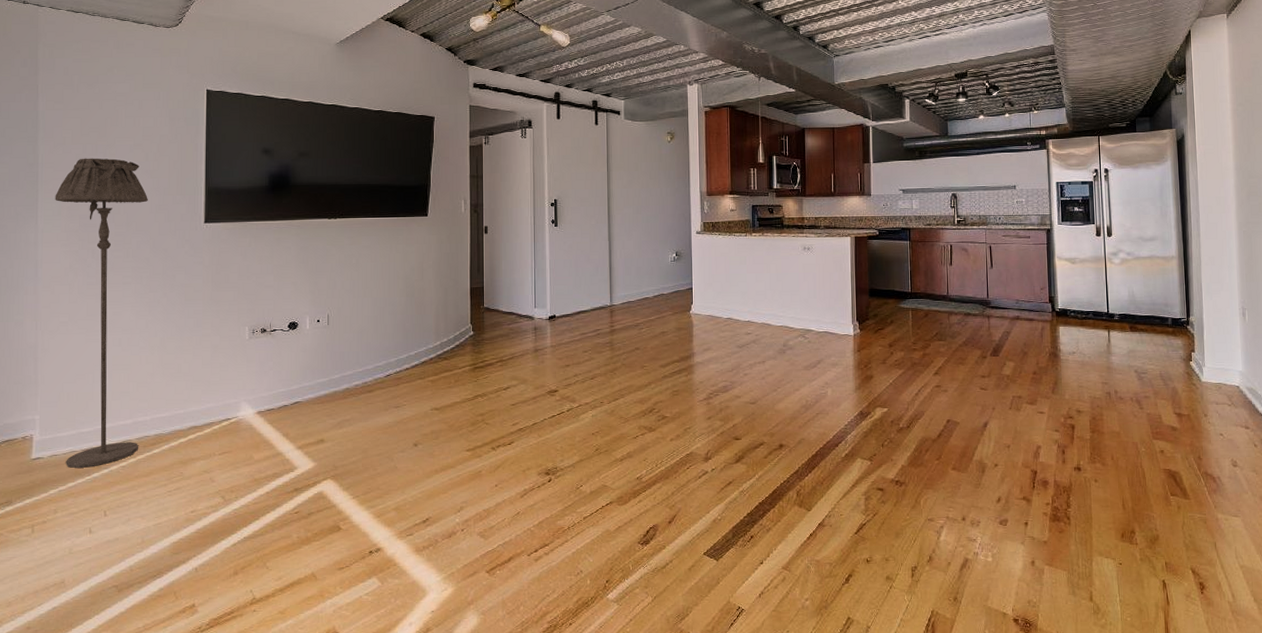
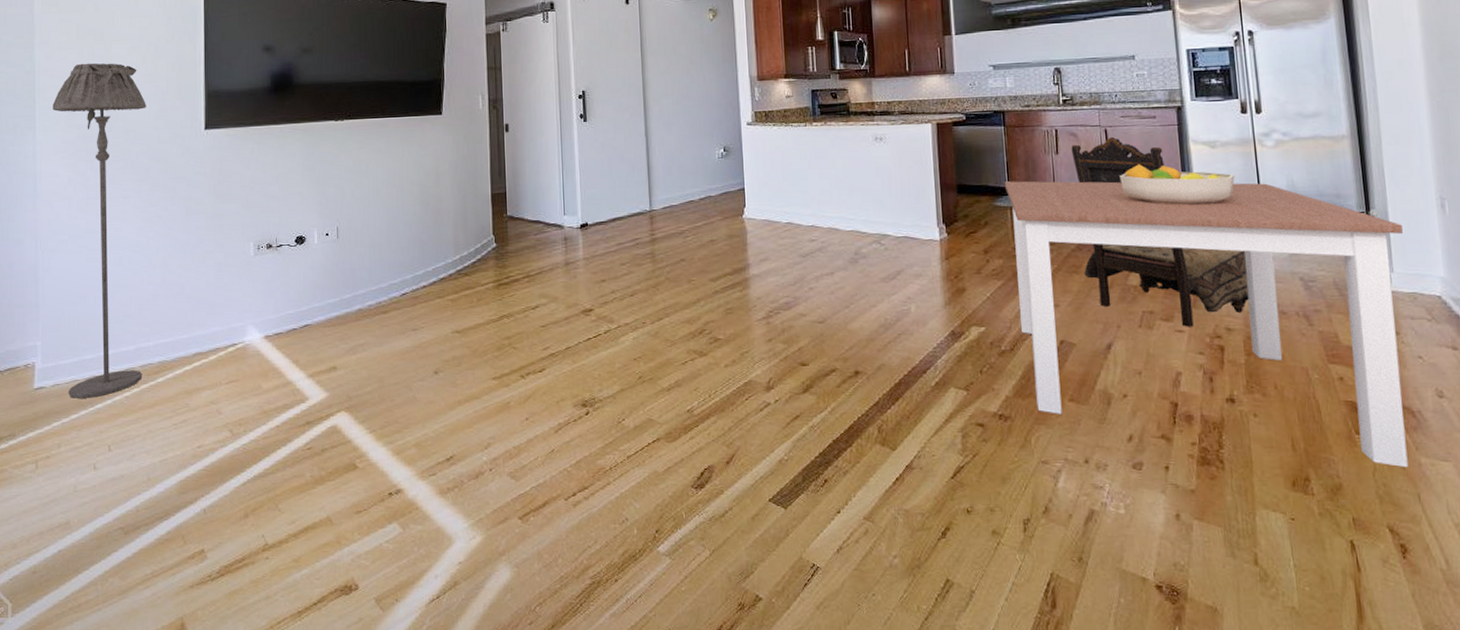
dining table: none [908,287,1213,522] -> present [1005,181,1408,468]
dining chair: none [962,252,1095,409] -> present [1071,136,1249,327]
fruit bowl: none [1000,275,1089,310] -> present [1120,164,1235,205]

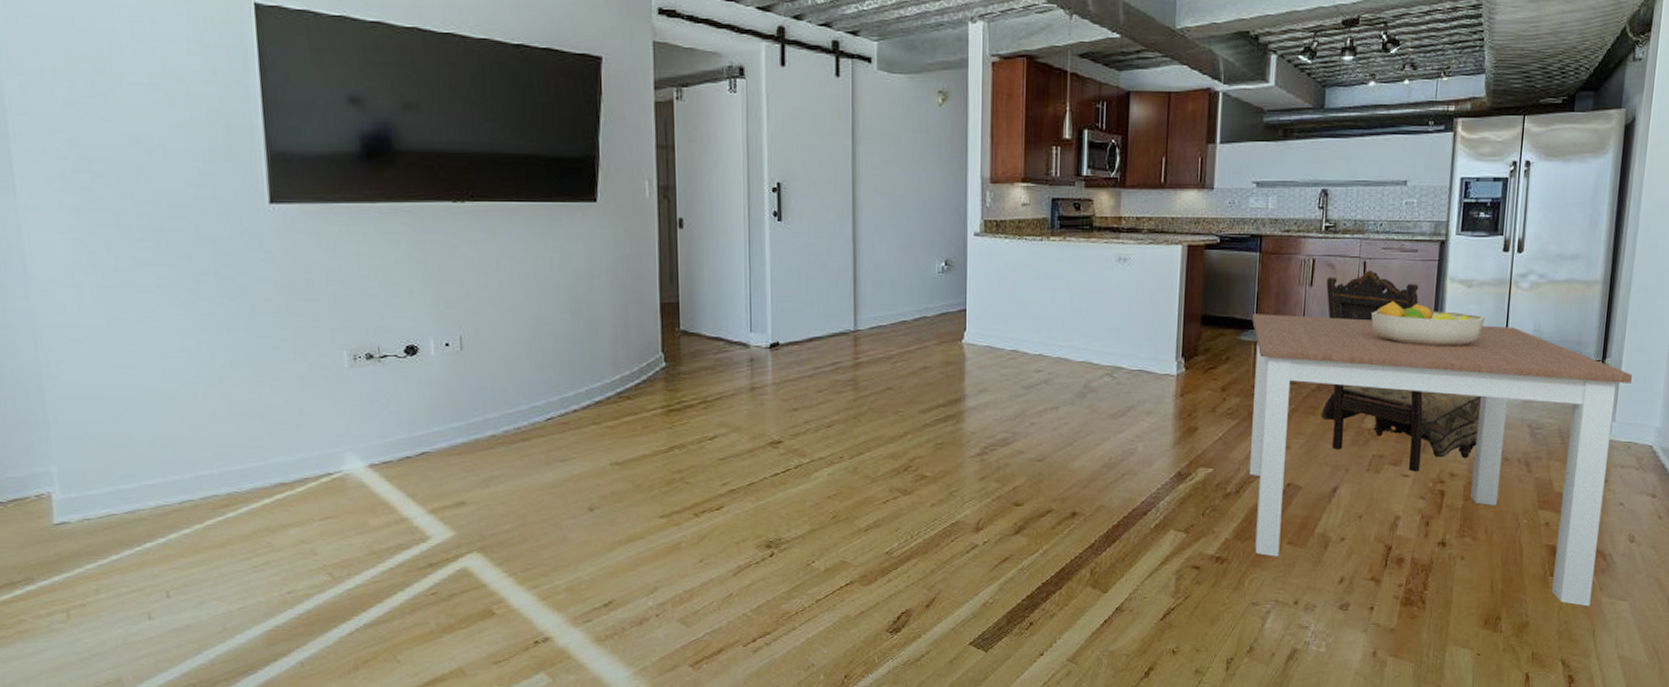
floor lamp: present [52,63,146,398] -> none [37,101,206,536]

